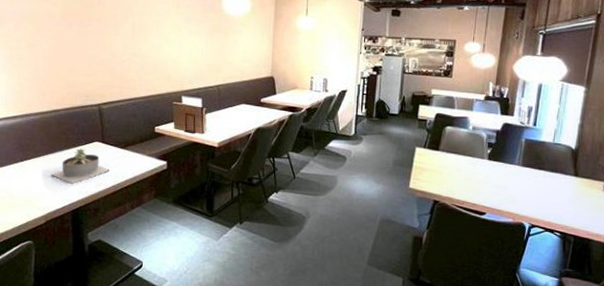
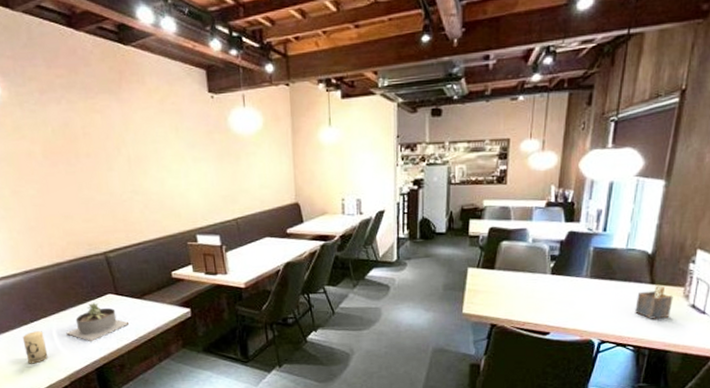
candle: none [10,170,31,201] -> present [22,331,48,364]
napkin holder: none [561,177,595,209] -> present [635,284,674,319]

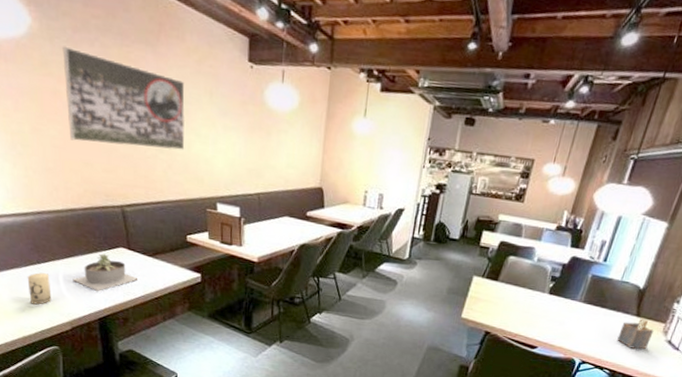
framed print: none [32,108,159,197] -> present [62,46,186,150]

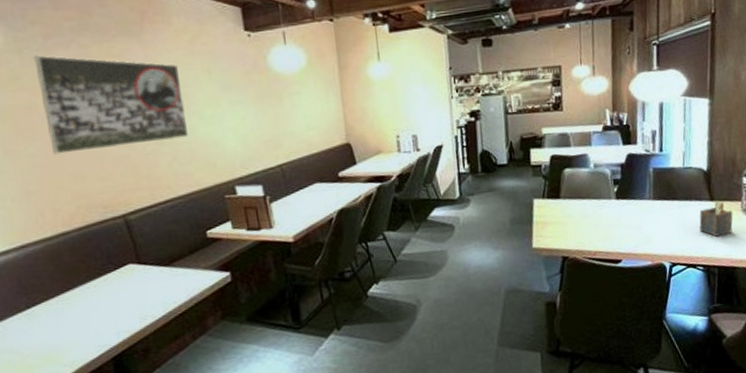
candle: present [27,272,52,305] -> none [15,318,50,362]
succulent planter: present [73,254,138,291] -> none [73,276,156,325]

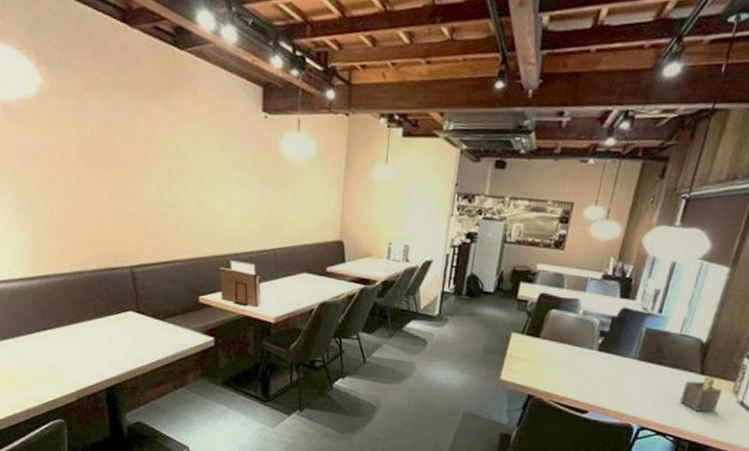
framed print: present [34,55,189,155] -> none [72,104,198,207]

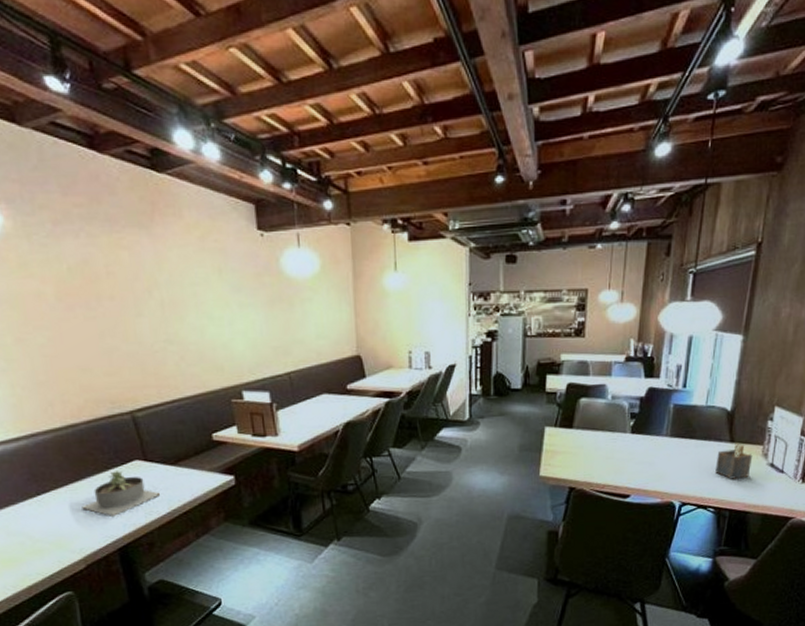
succulent planter: none [79,318,148,359] -> present [82,471,161,516]

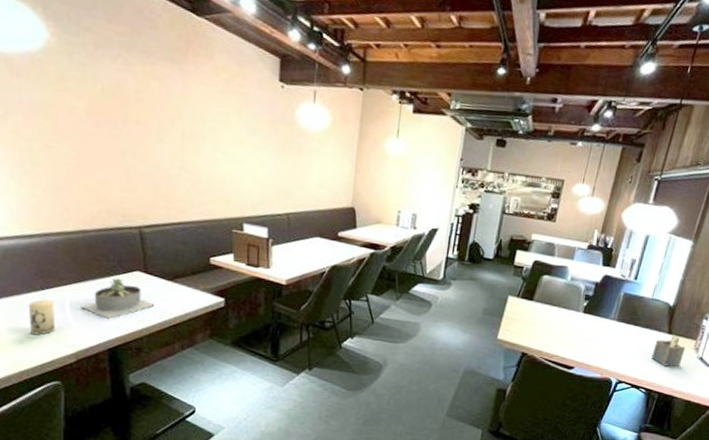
candle: none [26,505,59,545] -> present [28,299,56,335]

